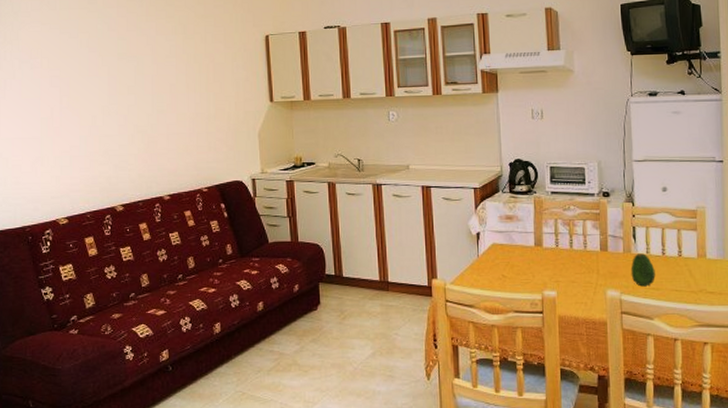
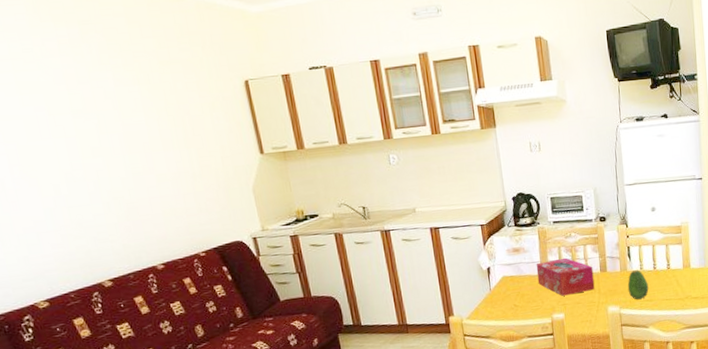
tissue box: none [529,231,593,272] -> present [536,257,595,296]

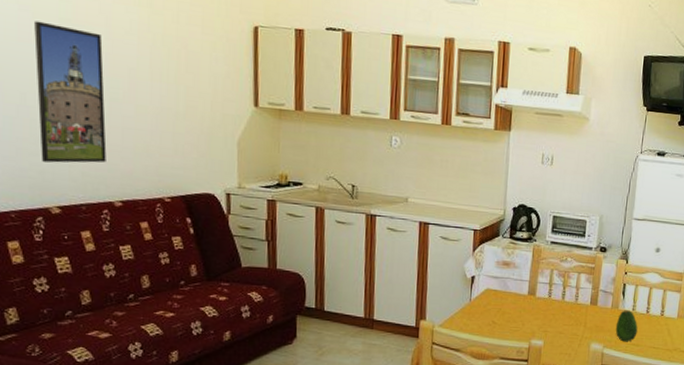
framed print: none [51,117,142,243] -> present [34,21,107,163]
tissue box: present [536,257,595,296] -> none [522,281,583,323]

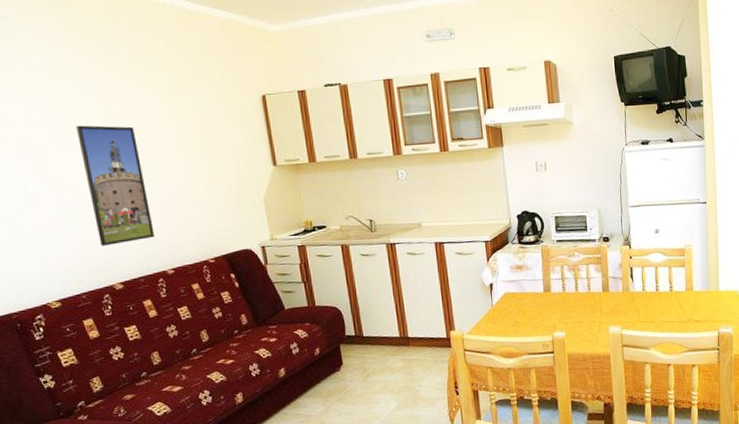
fruit: present [615,310,638,342] -> none [629,291,651,321]

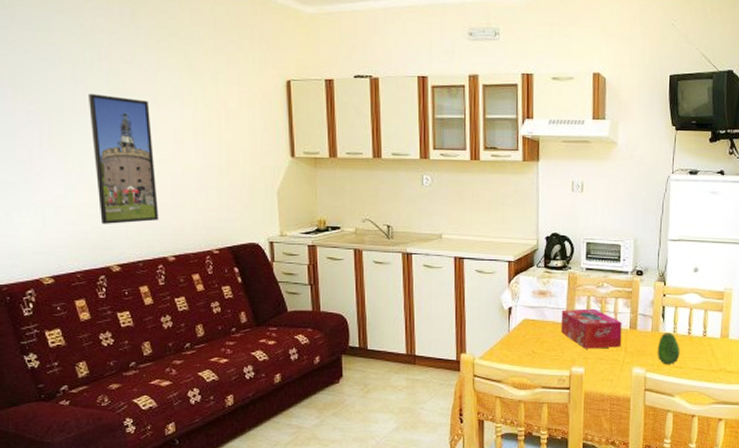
tissue box: none [538,276,597,315] -> present [561,308,622,349]
fruit: none [629,291,651,321] -> present [657,333,680,365]

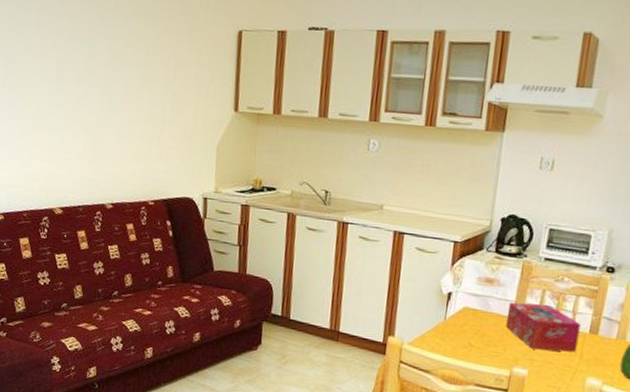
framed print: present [89,93,159,224] -> none [49,38,104,168]

